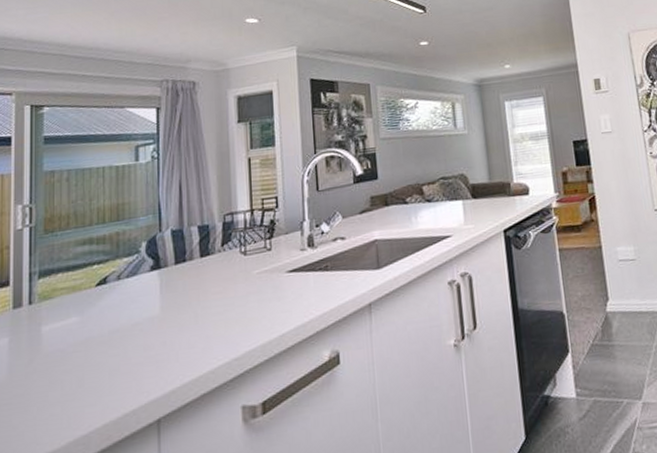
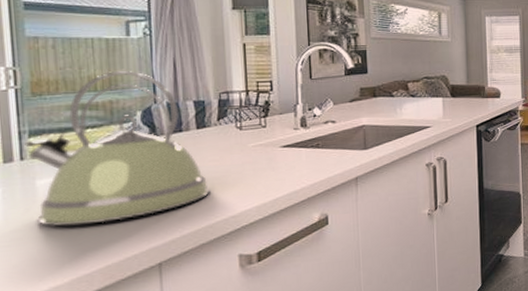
kettle: none [34,197,213,379] -> present [24,70,210,226]

